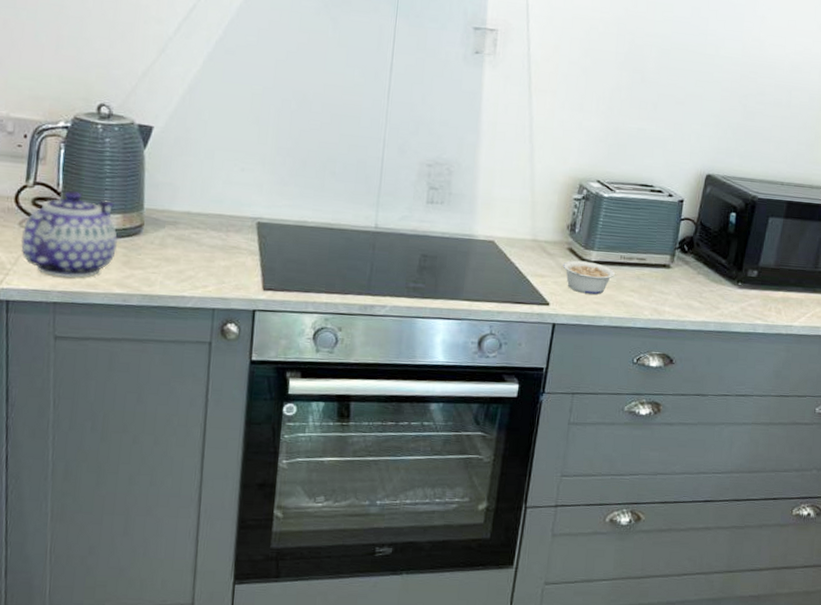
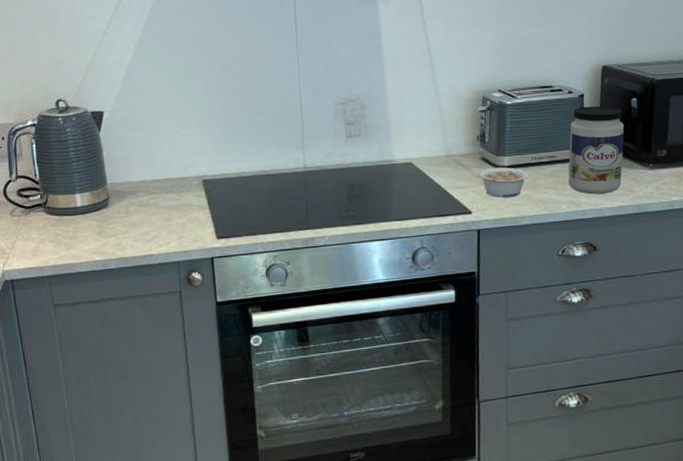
teapot: present [20,191,118,278] -> none [14,178,91,254]
jar: none [655,212,720,306] -> present [568,106,625,195]

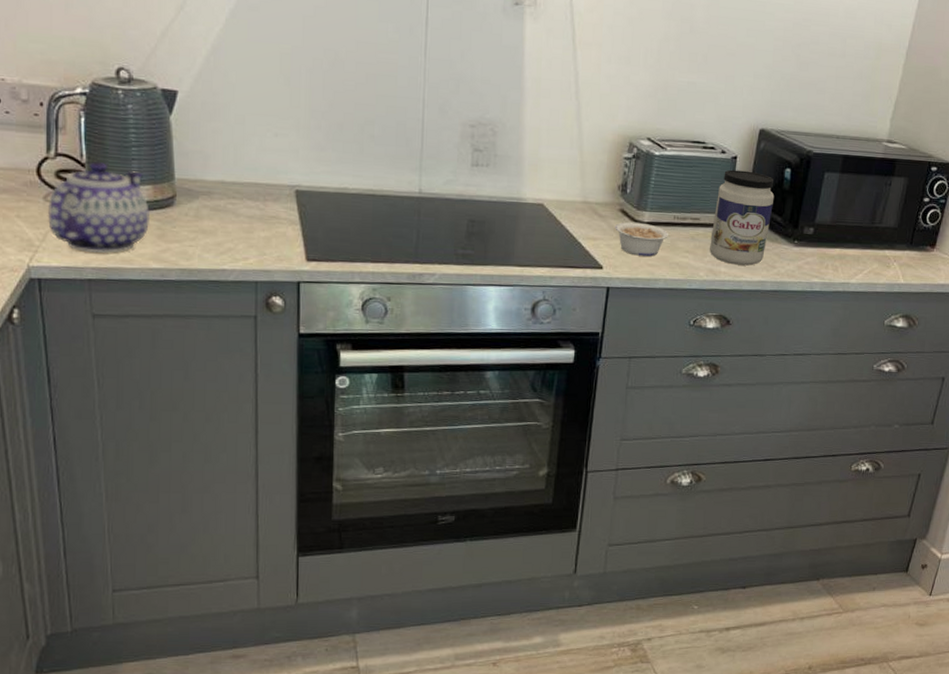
teapot: none [14,178,91,254] -> present [47,162,151,253]

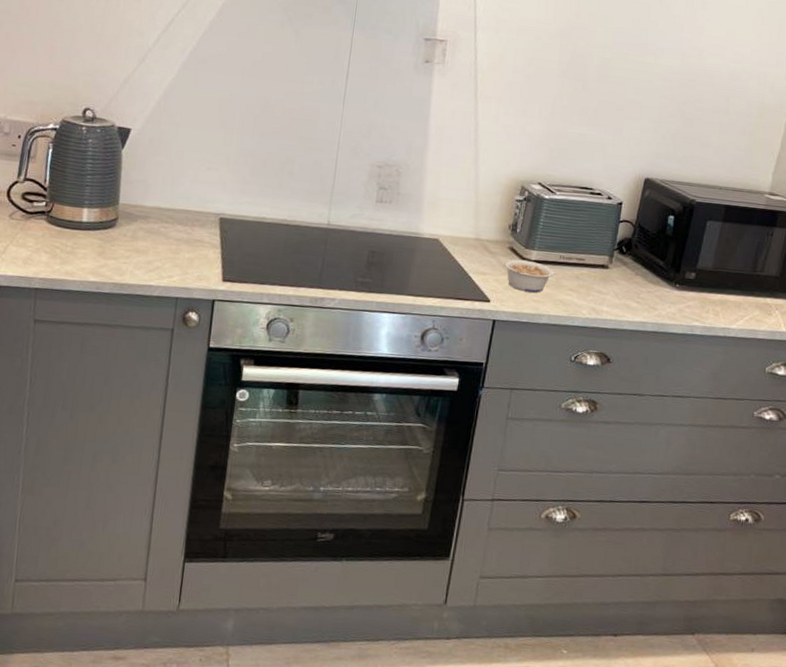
teapot: present [47,162,151,253] -> none [10,186,95,266]
jar: present [710,169,775,266] -> none [593,214,658,307]

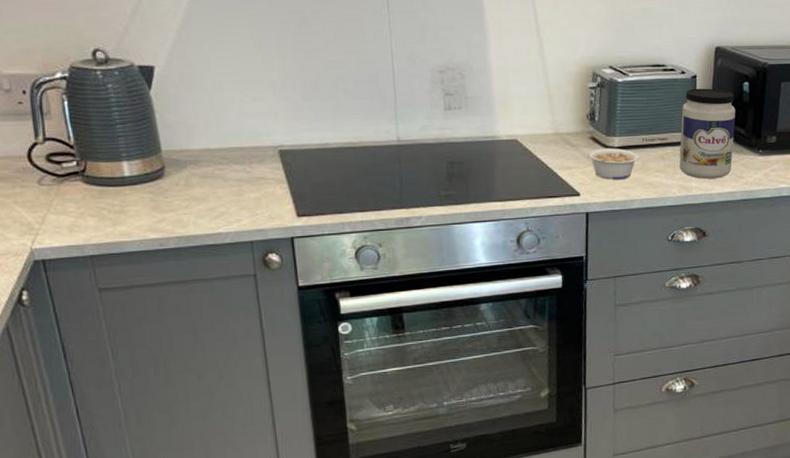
jar: none [593,214,658,307] -> present [679,88,736,179]

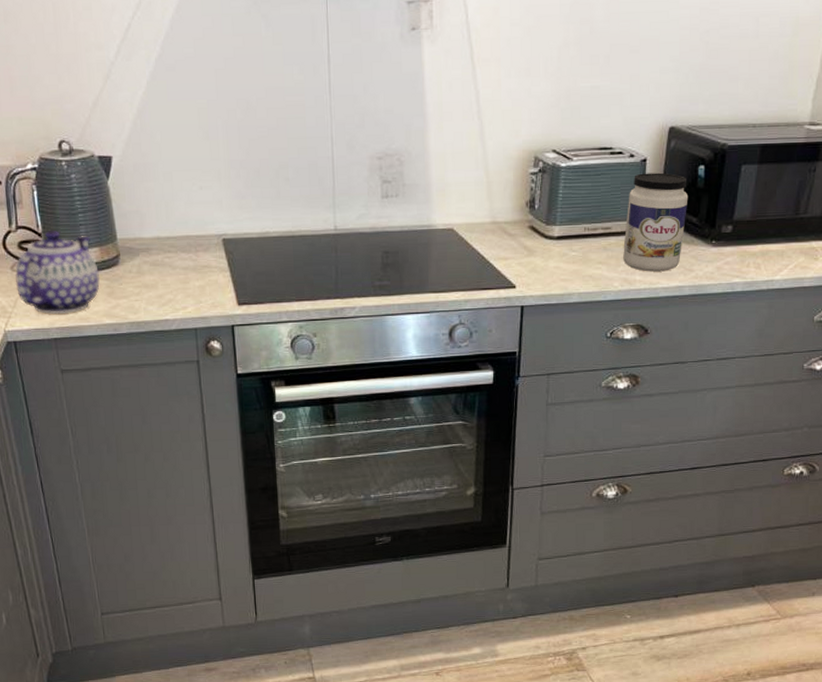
teapot: none [43,142,143,230] -> present [15,231,101,314]
legume: present [587,147,640,180] -> none [525,237,581,272]

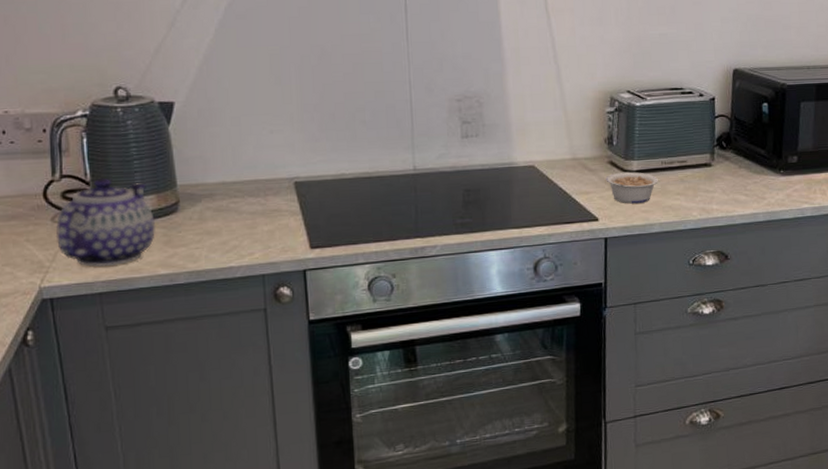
legume: none [525,237,581,272] -> present [606,171,659,204]
jar: present [623,172,689,272] -> none [699,110,756,201]

